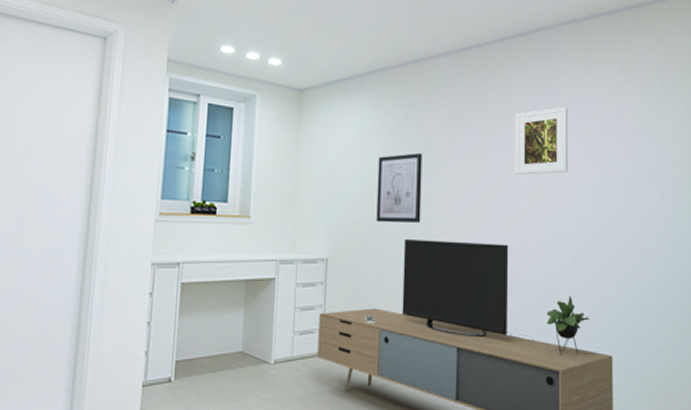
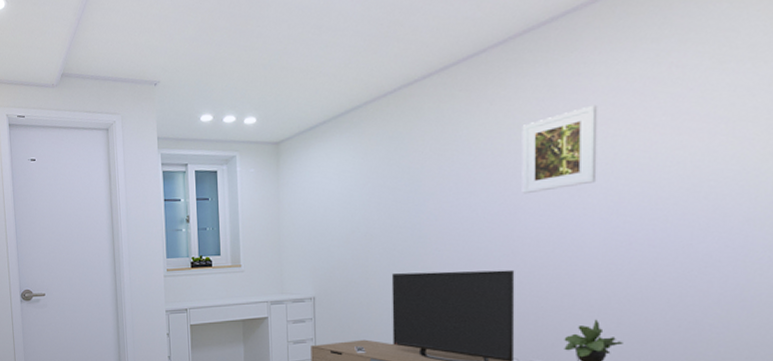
wall art: present [376,152,422,223] -> none [360,185,409,260]

